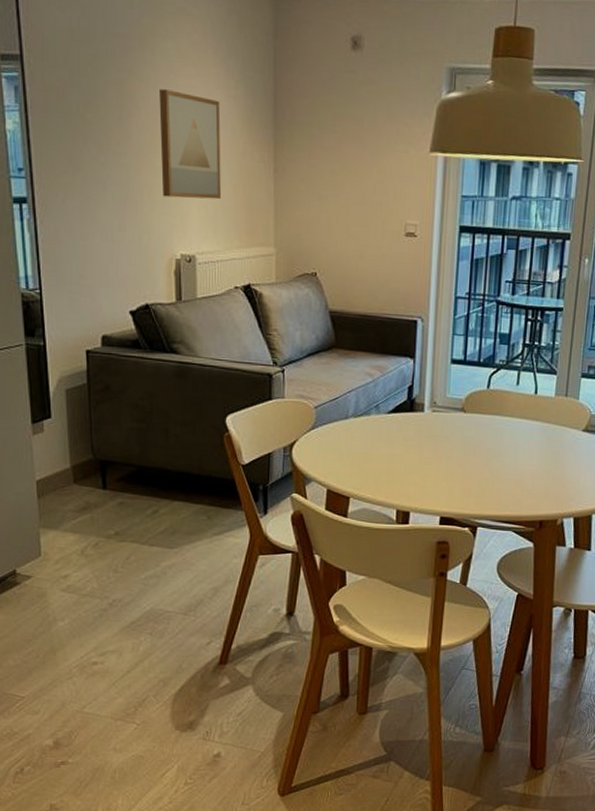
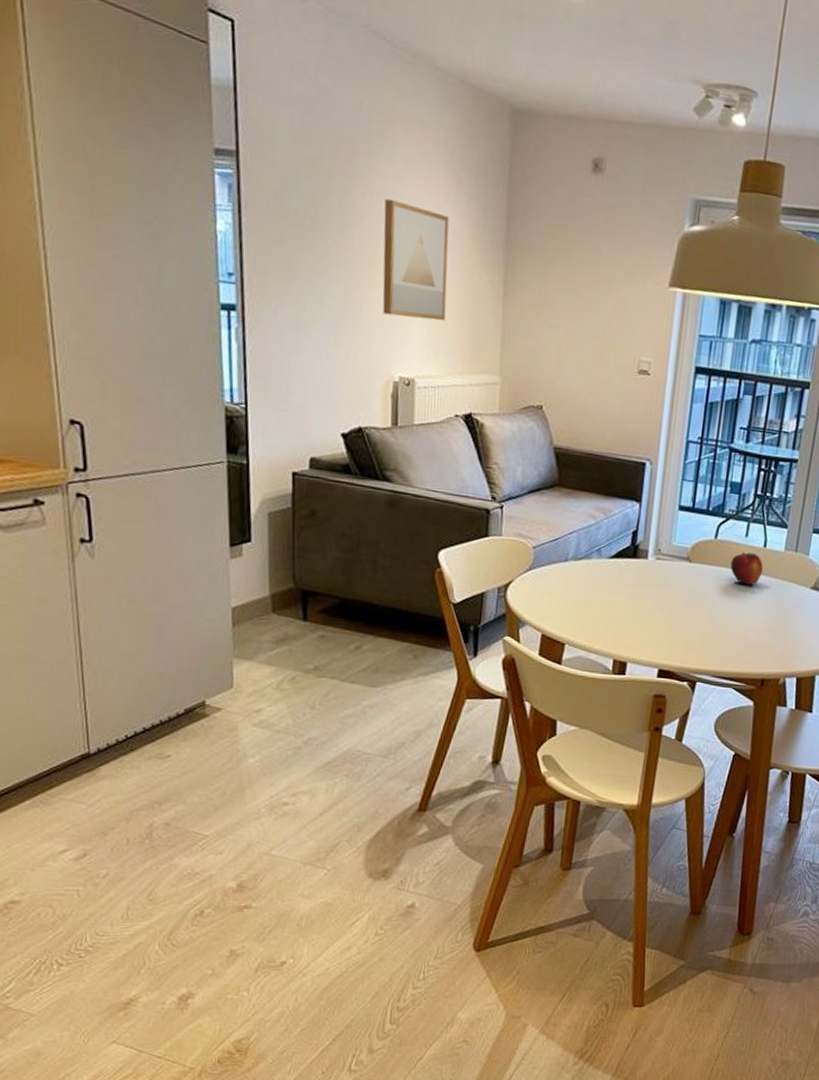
fruit: none [503,400,536,431] -> present [730,552,764,585]

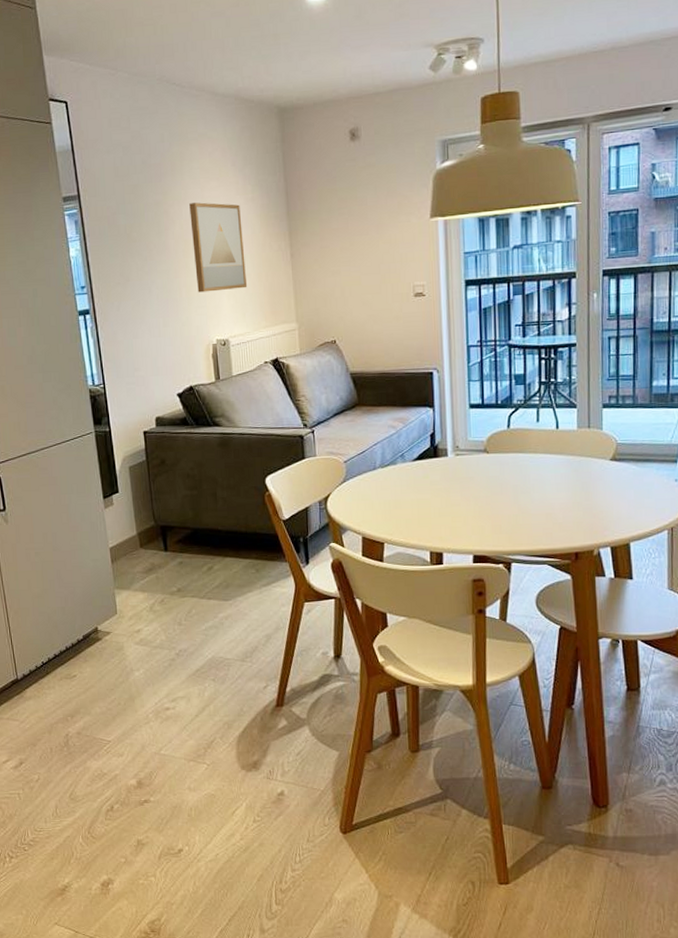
fruit: present [730,552,764,585] -> none [526,436,560,466]

